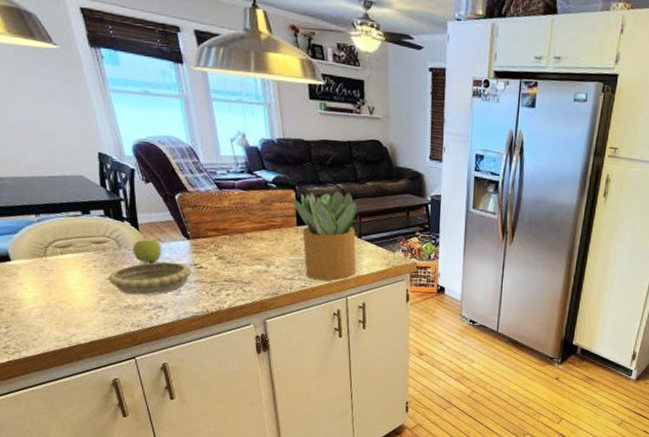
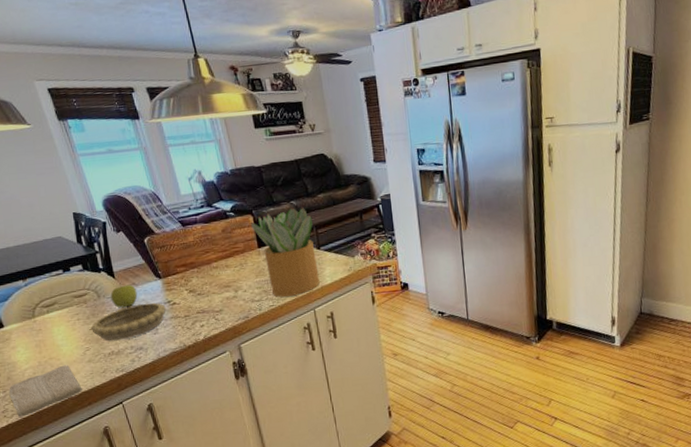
washcloth: none [12,310,93,356] -> present [9,365,82,417]

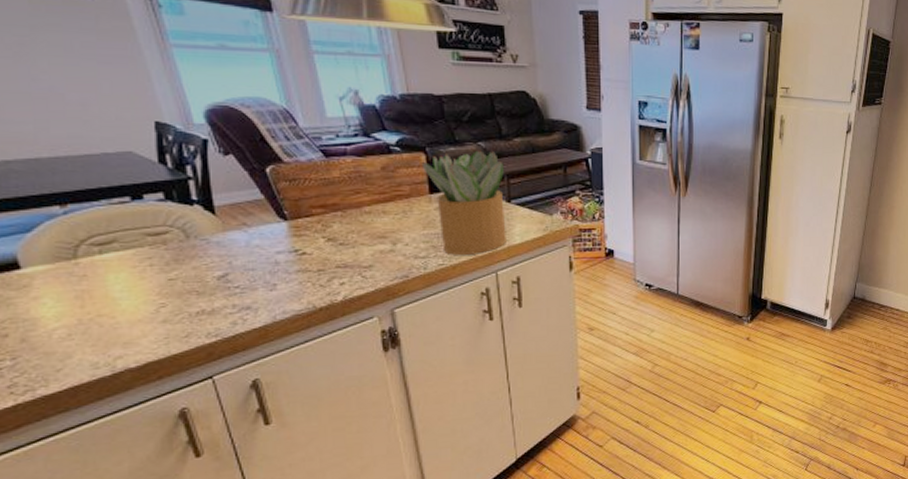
washcloth: present [9,365,82,417] -> none [22,325,149,394]
decorative bowl: present [90,302,166,341] -> none [170,250,291,297]
apple: present [110,284,138,308] -> none [206,224,249,254]

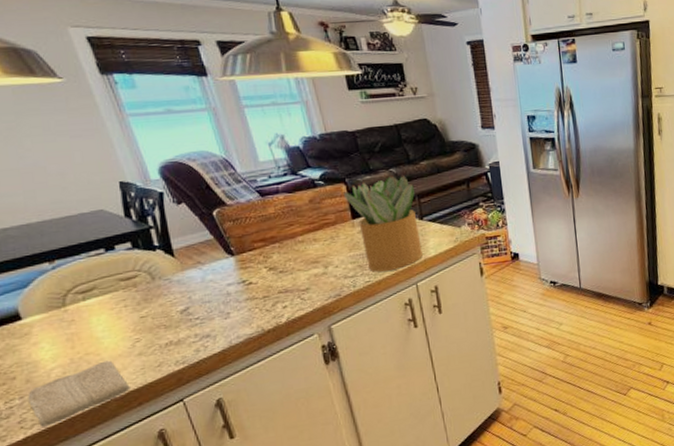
washcloth: none [22,325,149,394] -> present [28,360,130,427]

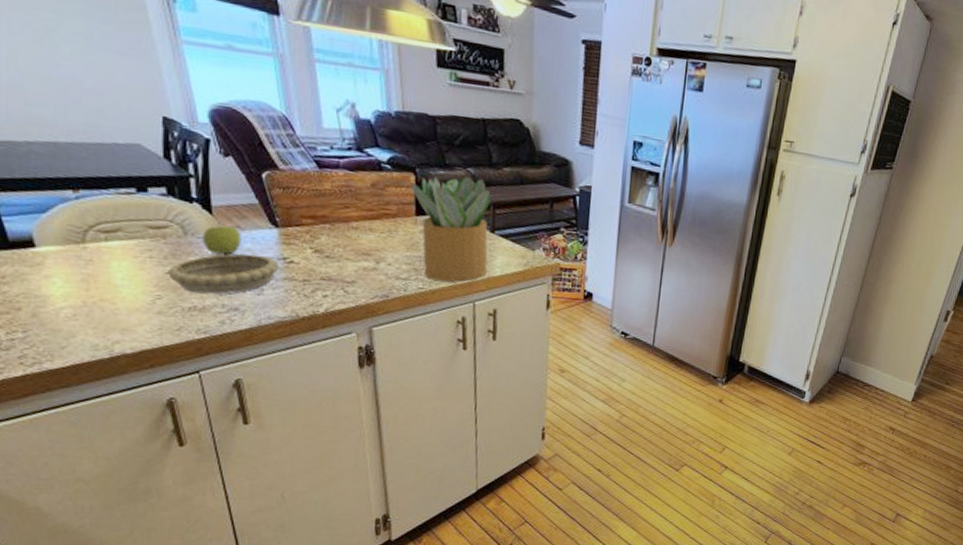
washcloth: present [28,360,130,427] -> none [32,311,144,368]
decorative bowl: none [141,283,240,330] -> present [167,253,279,295]
apple: none [168,263,204,291] -> present [202,225,242,255]

